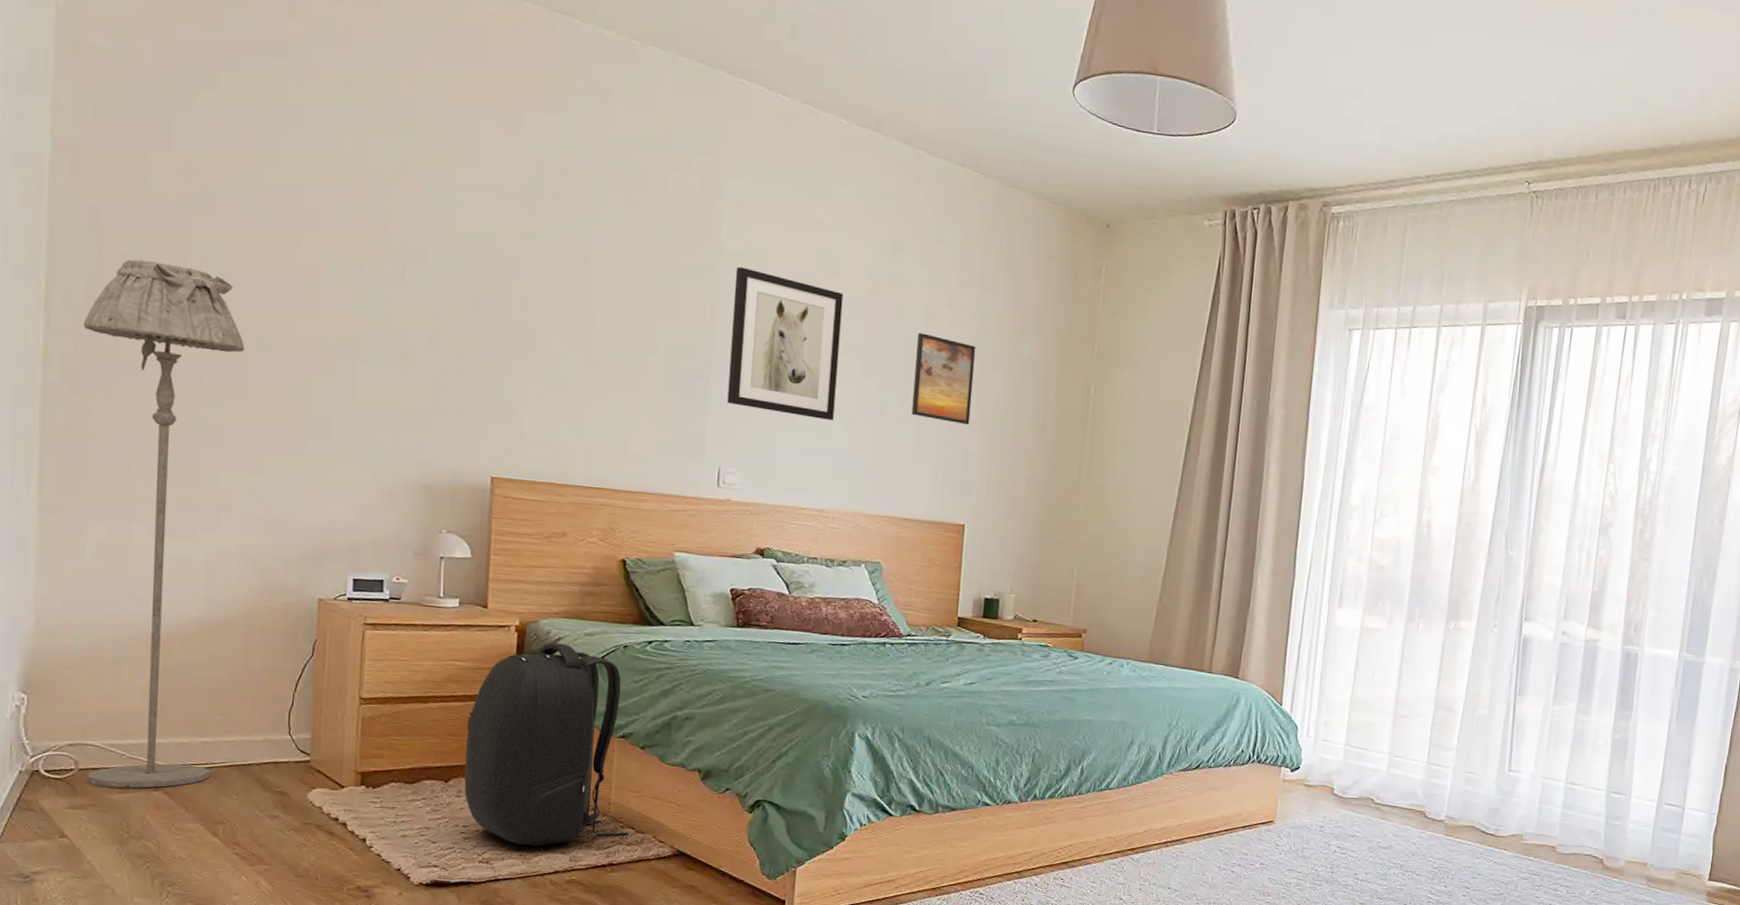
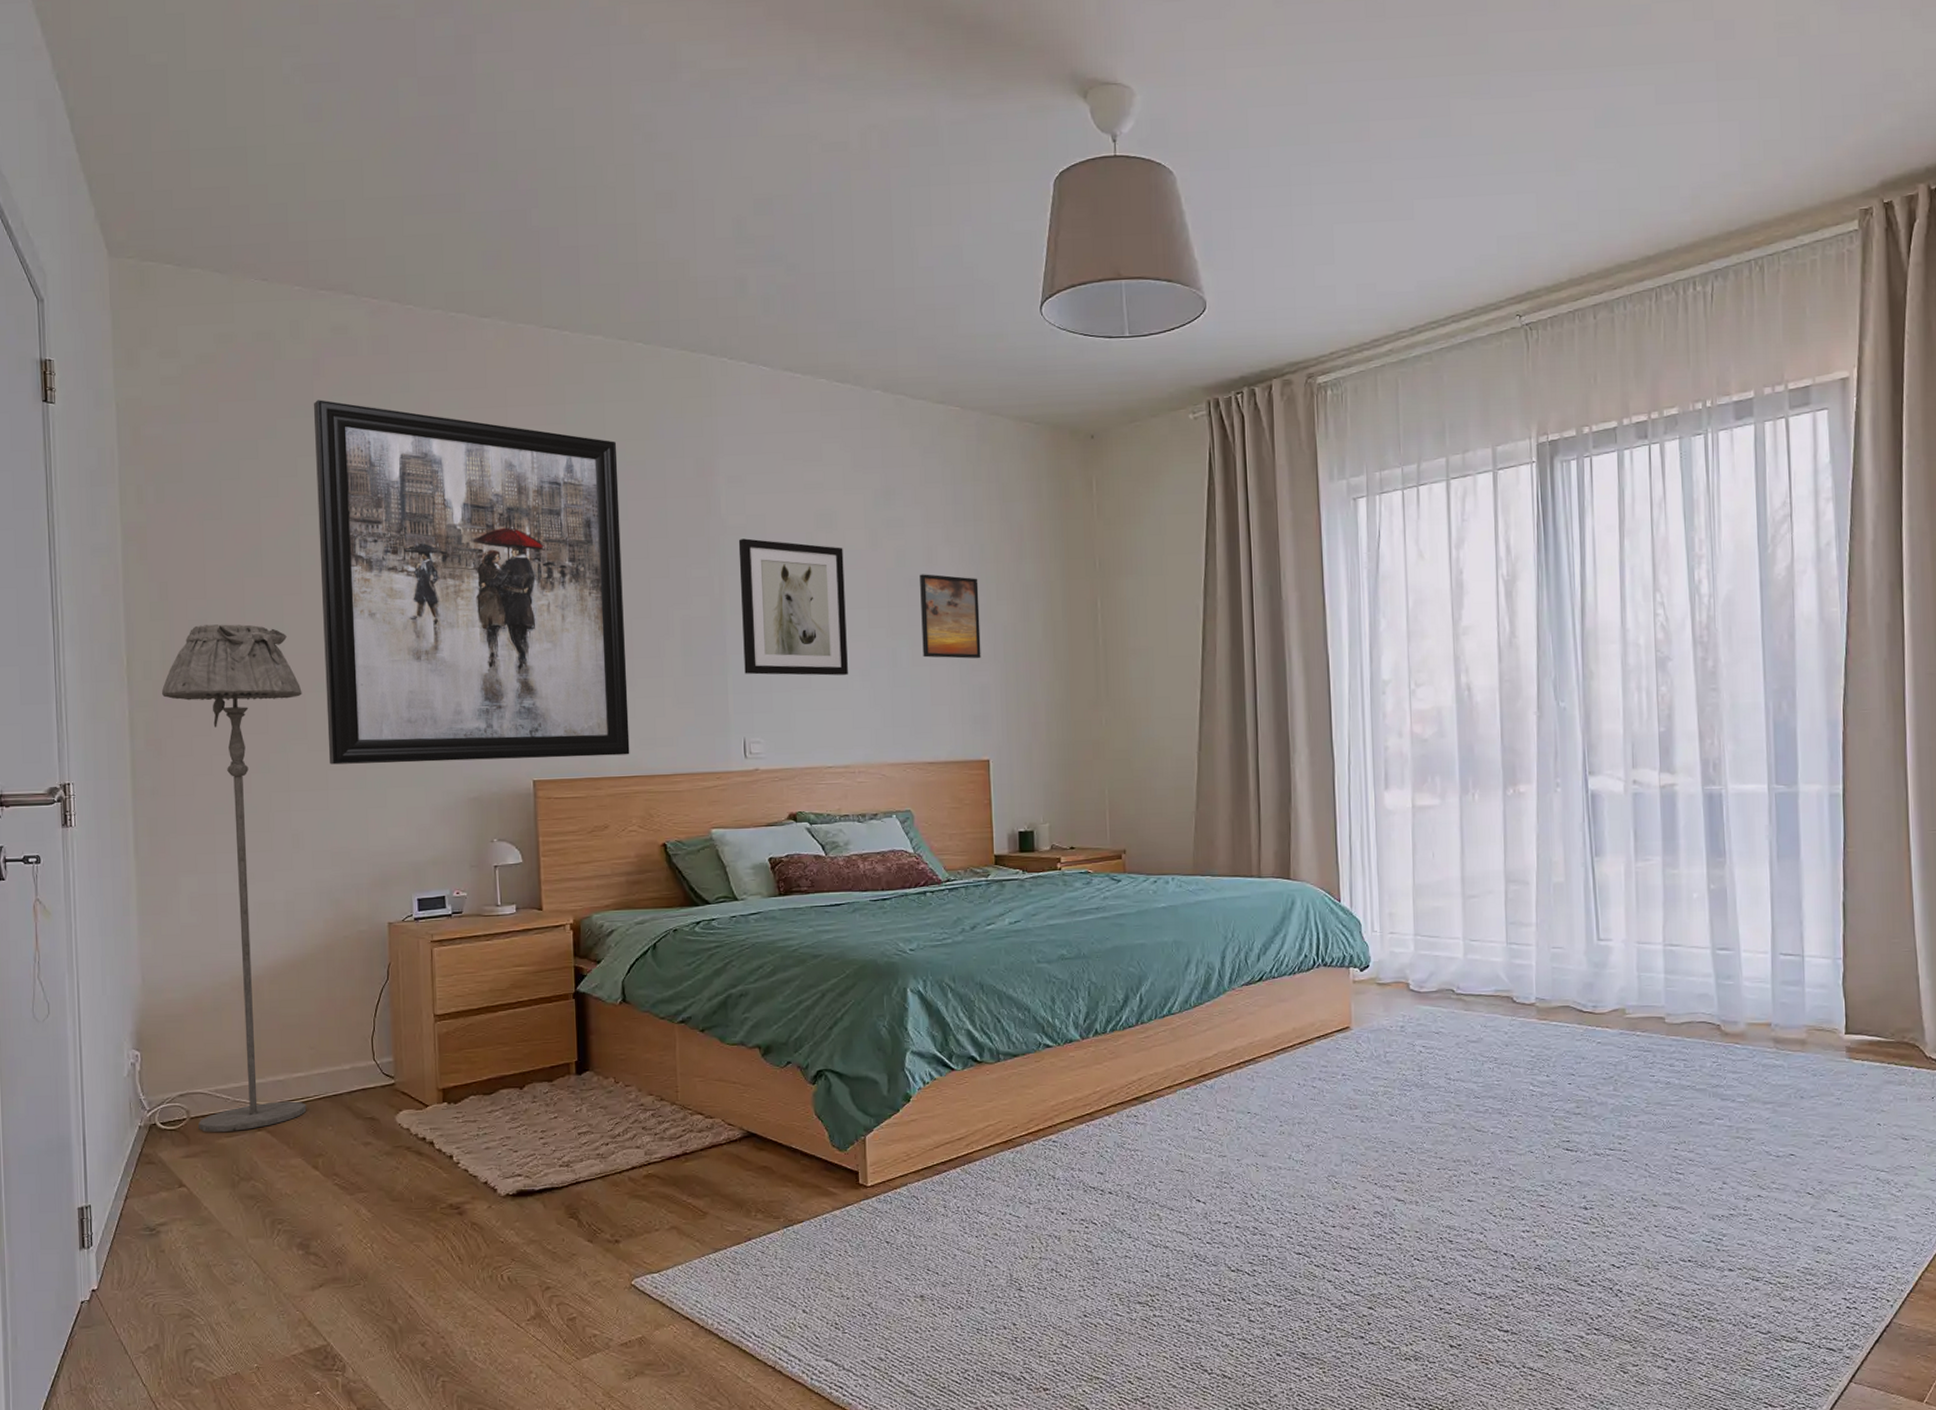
wall art: none [268,41,618,466] -> present [313,400,630,765]
backpack: present [464,642,628,847] -> none [534,935,698,1145]

